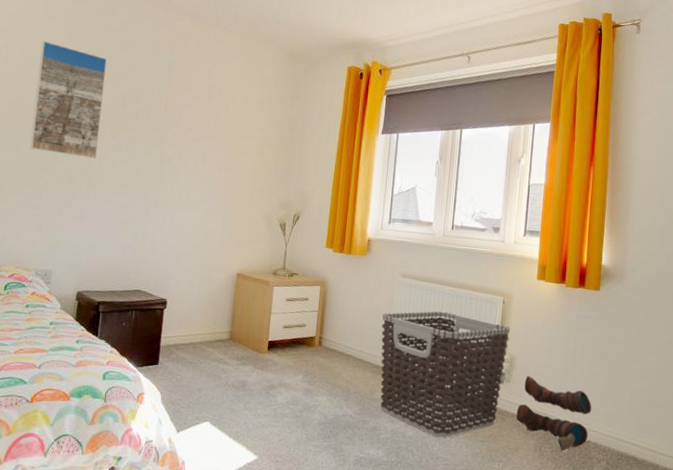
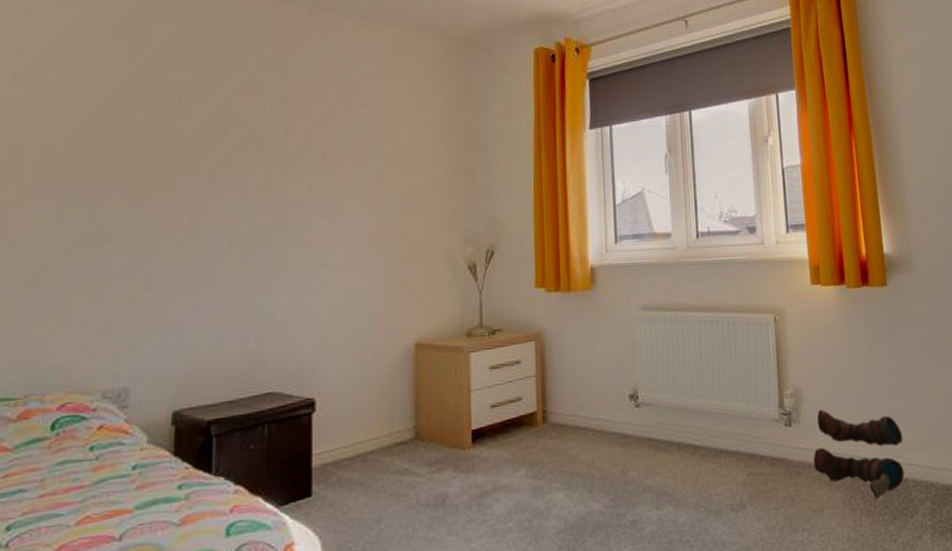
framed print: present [29,40,108,159] -> none [77,57,191,216]
clothes hamper: present [380,311,510,438] -> none [624,345,790,516]

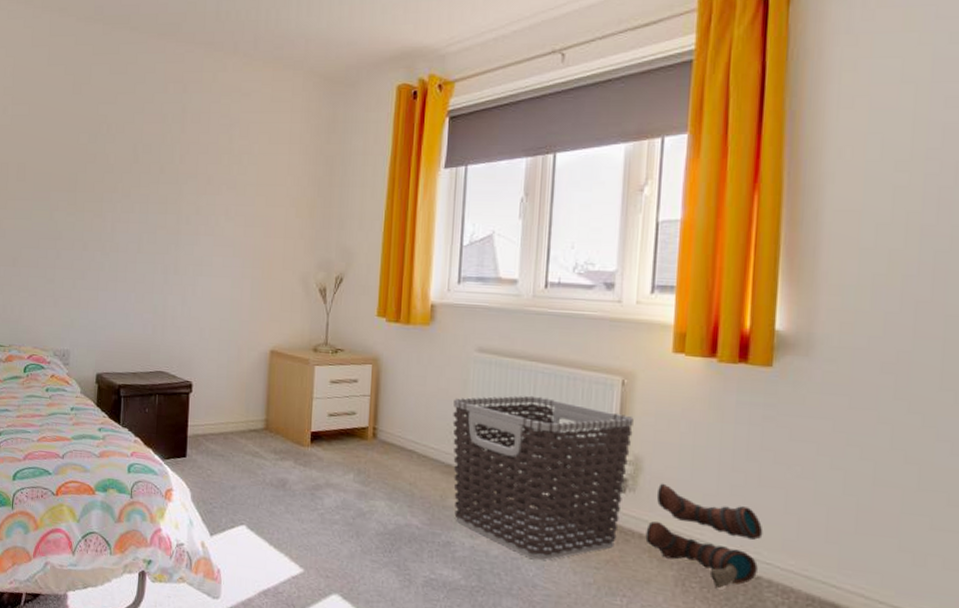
clothes hamper: none [624,345,790,516] -> present [452,395,634,561]

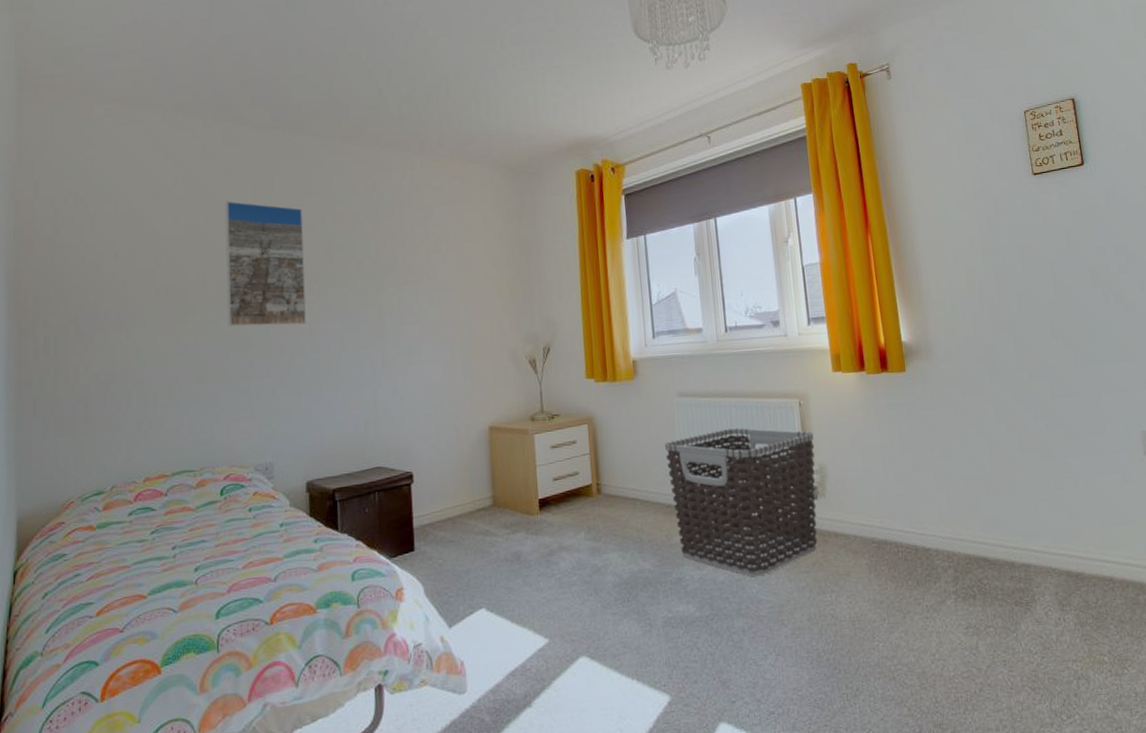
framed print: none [41,93,116,223] -> present [225,201,306,327]
boots: present [645,483,763,589] -> none [839,484,927,567]

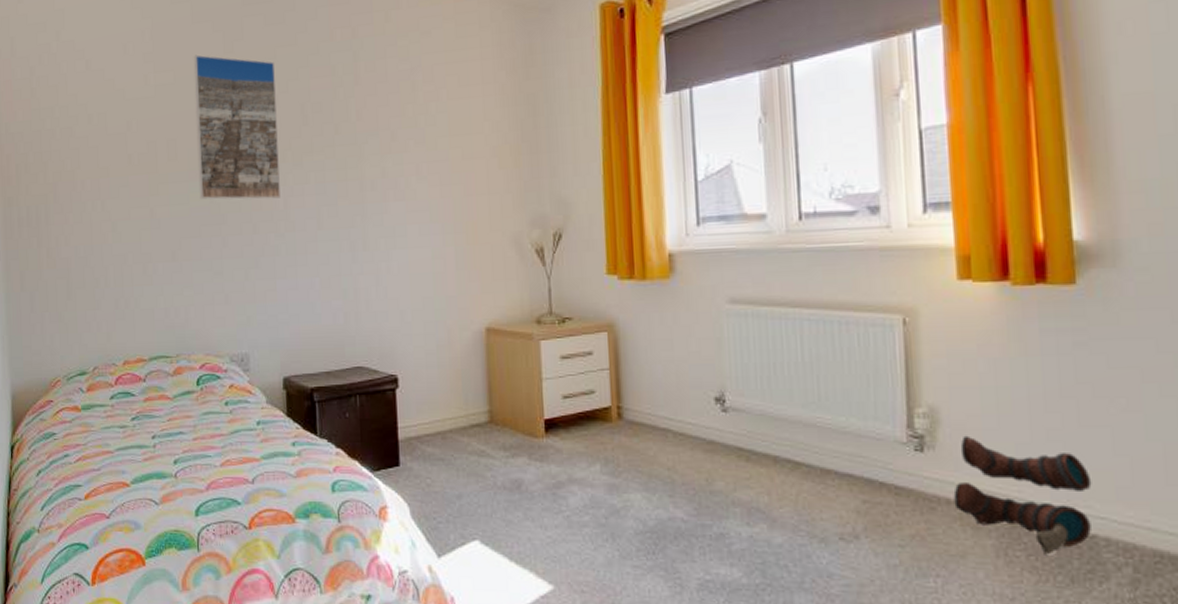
clothes hamper: present [665,427,818,577] -> none [708,348,923,544]
boots: none [839,484,927,567] -> present [953,435,1092,555]

